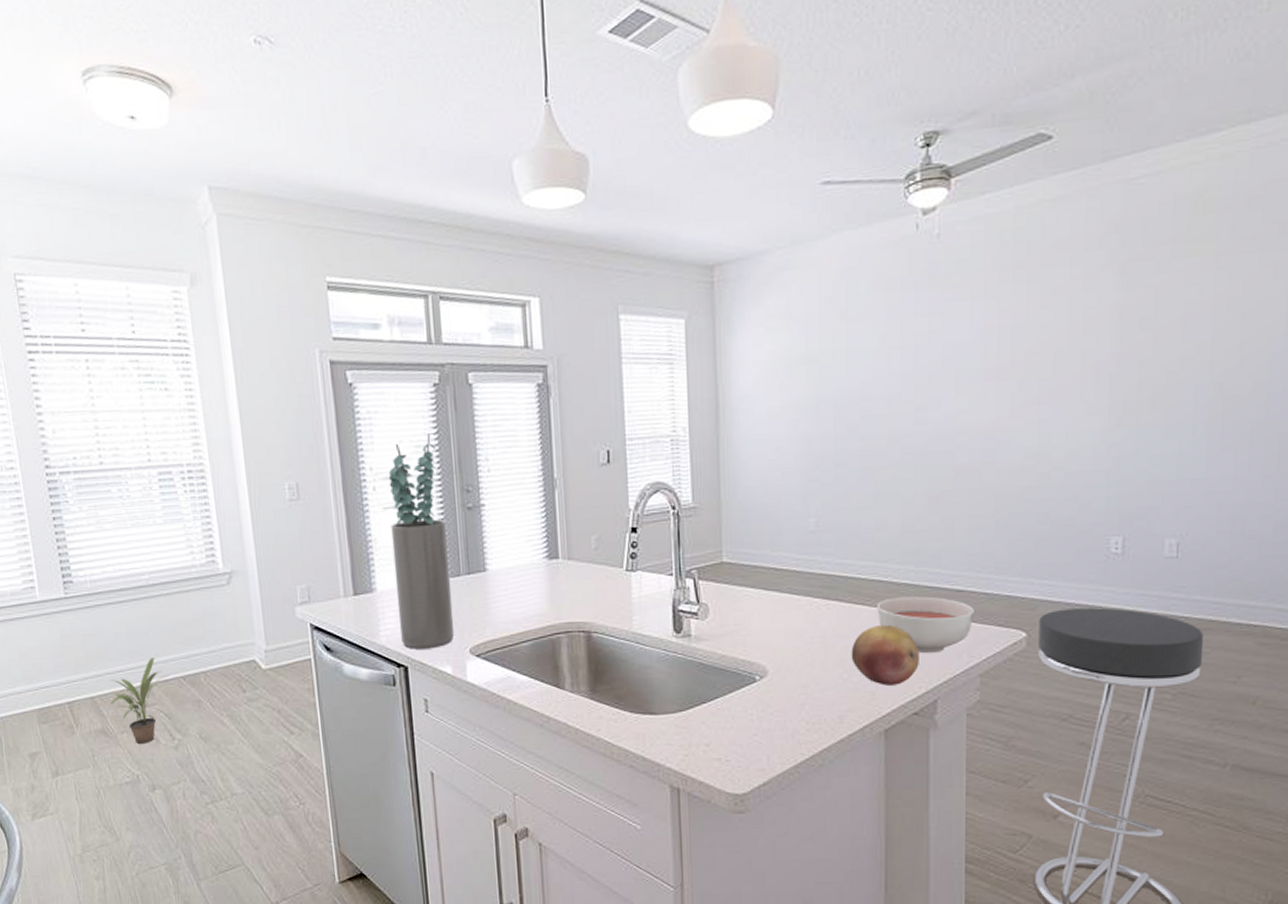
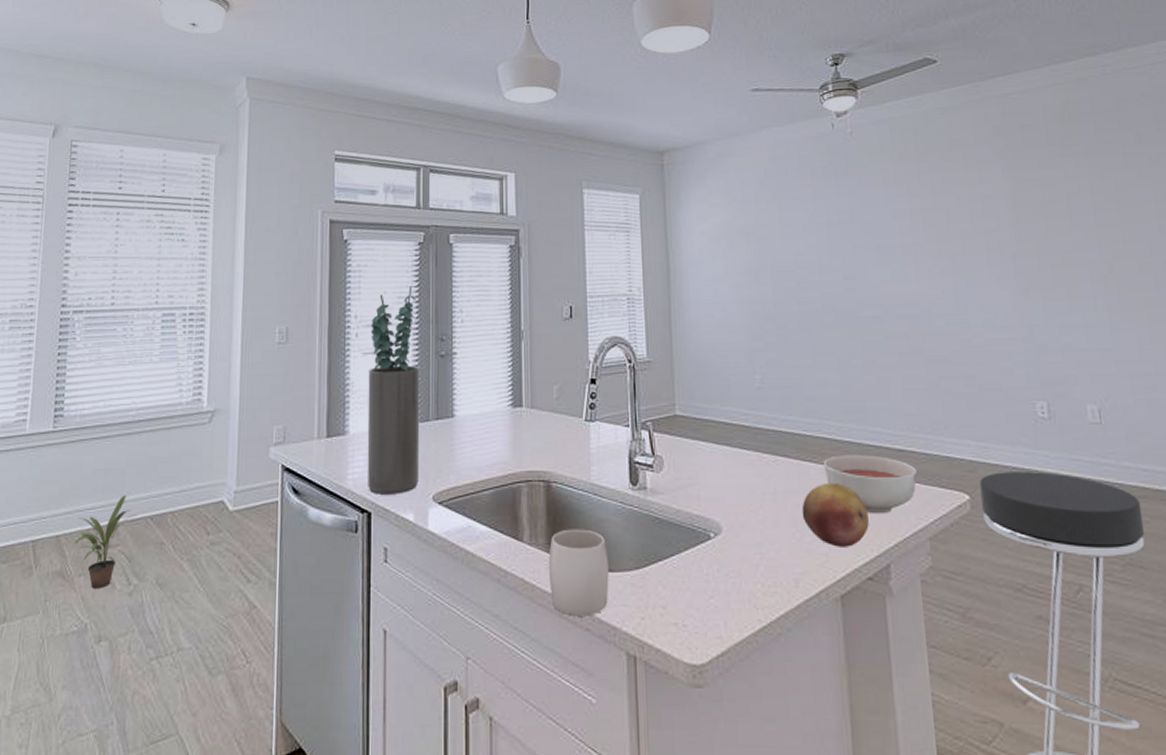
mug: none [591,676,653,755] -> present [548,529,609,616]

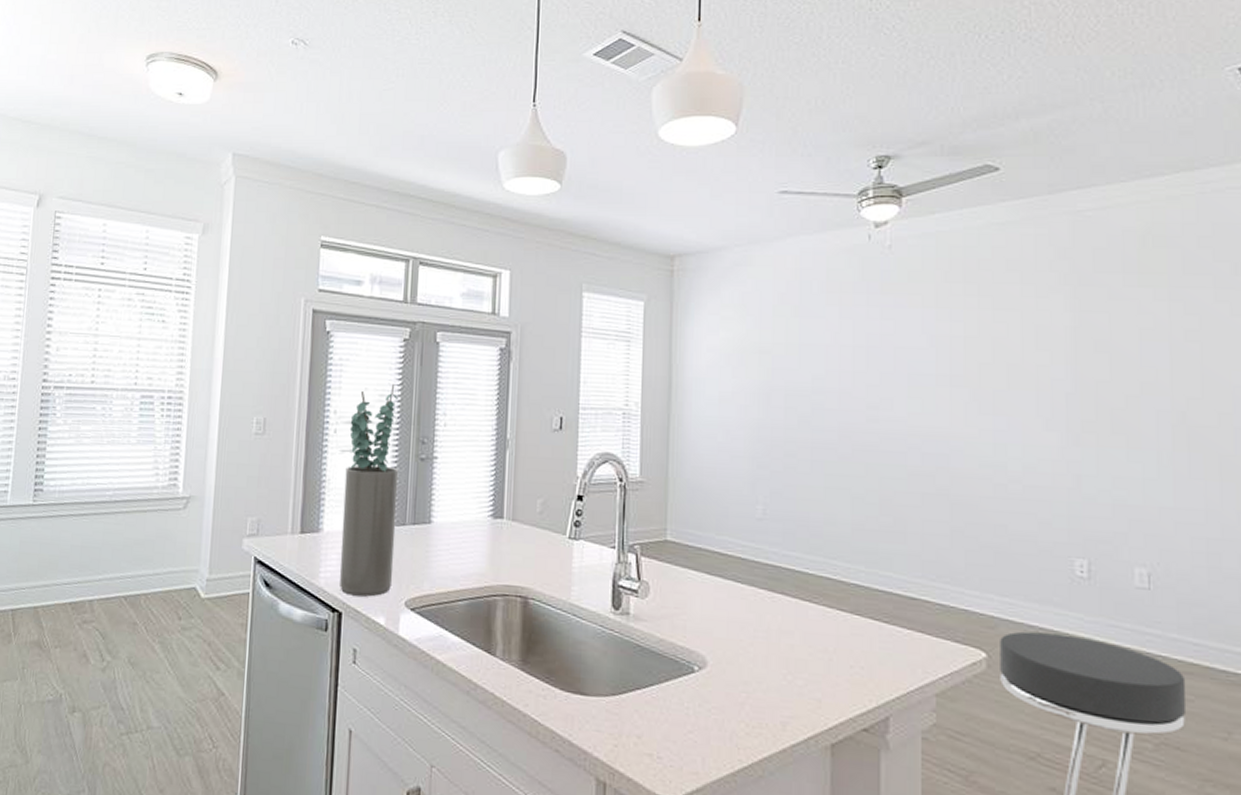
potted plant: present [74,495,138,588] -> none [51,573,112,662]
mug: present [548,529,609,616] -> none [520,647,584,738]
fruit: present [801,482,869,547] -> none [796,625,869,695]
bowl: present [823,455,917,514] -> none [824,597,929,665]

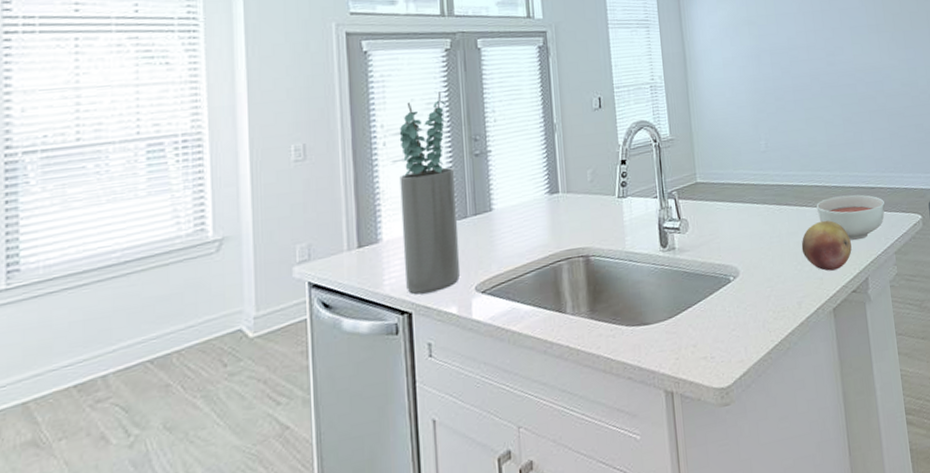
fruit: none [796,625,869,695] -> present [801,220,852,271]
bowl: none [824,597,929,665] -> present [816,194,885,241]

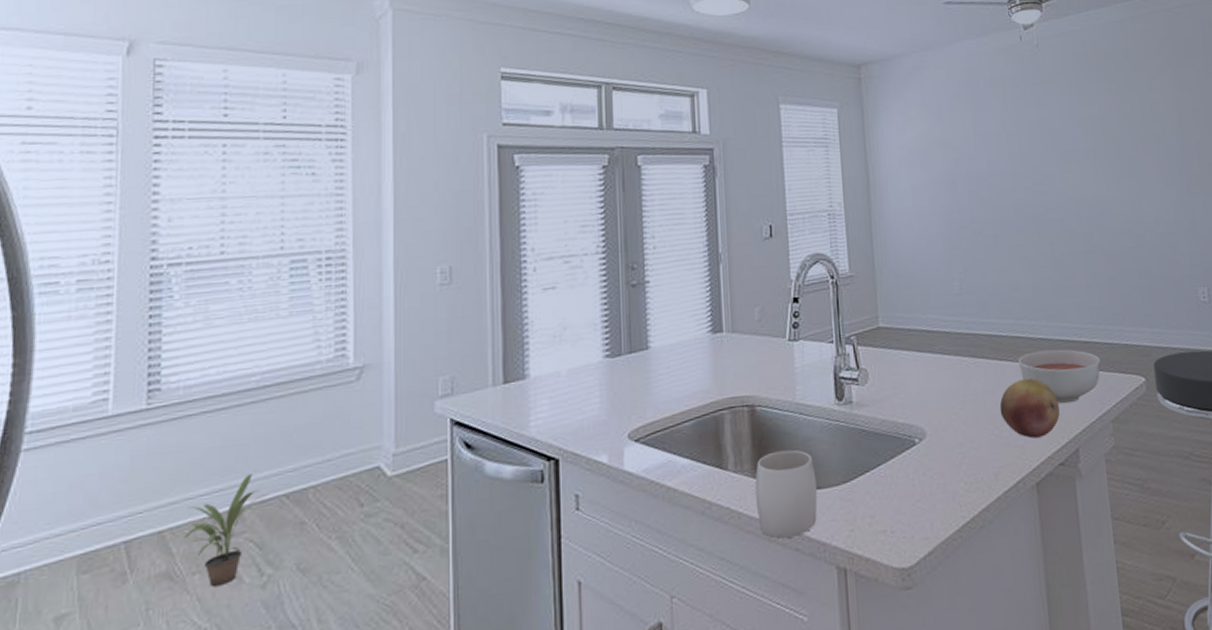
potted plant: none [49,343,133,450] -> present [184,473,269,586]
vase: present [399,91,461,295] -> none [550,213,613,439]
mug: none [590,292,647,370] -> present [754,449,818,539]

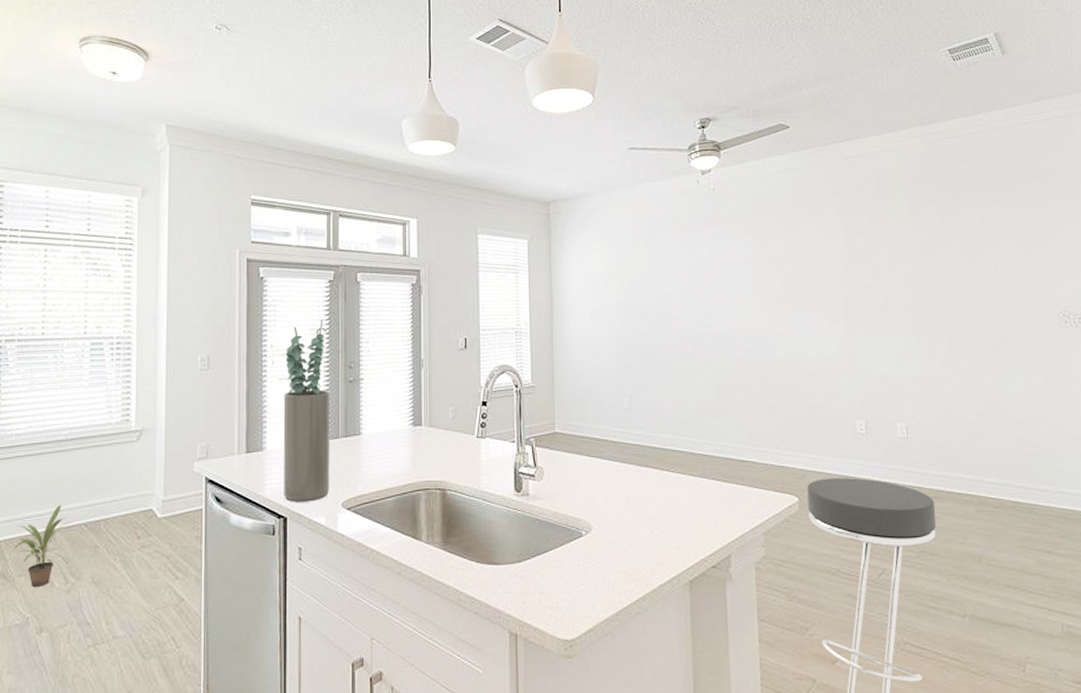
vase: none [550,213,613,439] -> present [283,319,331,502]
mug: present [754,449,818,539] -> none [443,529,495,602]
fruit: present [999,378,1060,438] -> none [659,488,715,541]
bowl: present [1018,349,1101,404] -> none [679,465,756,514]

